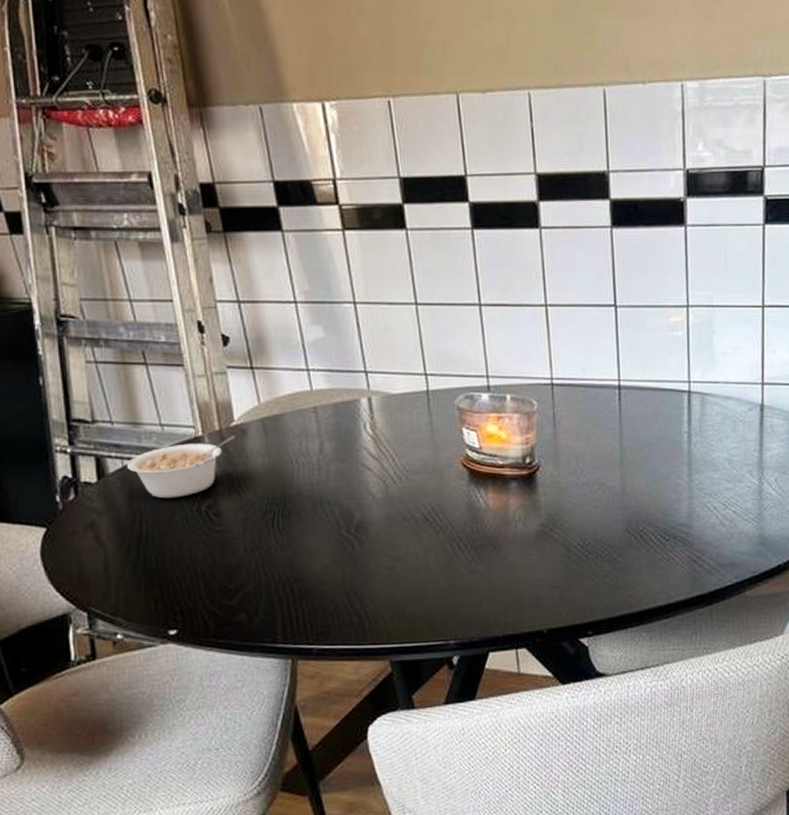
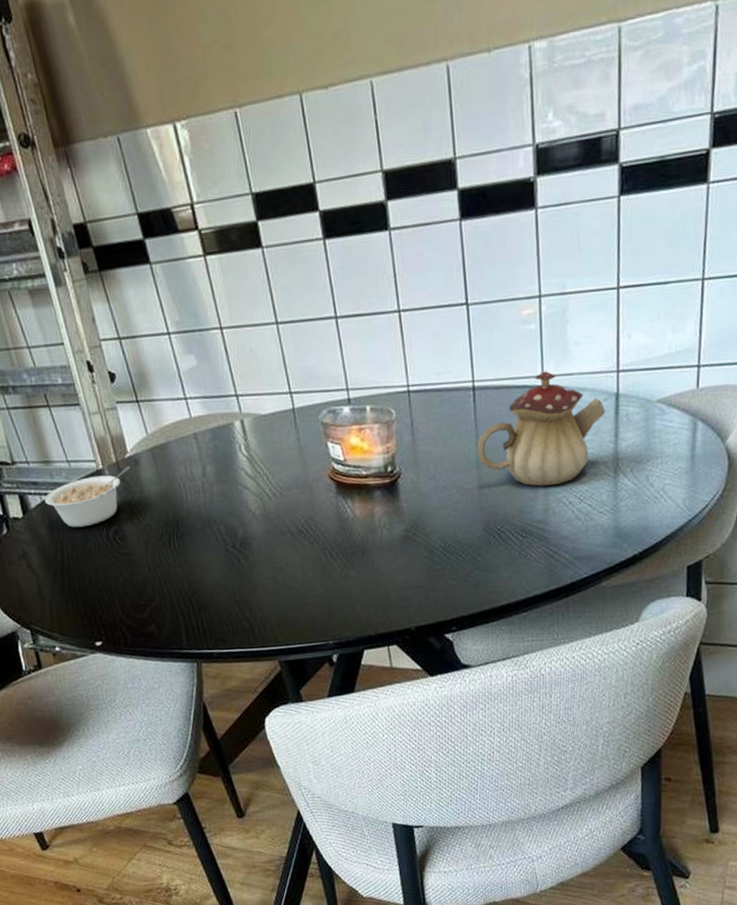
teapot: none [620,377,751,490] -> present [476,371,606,487]

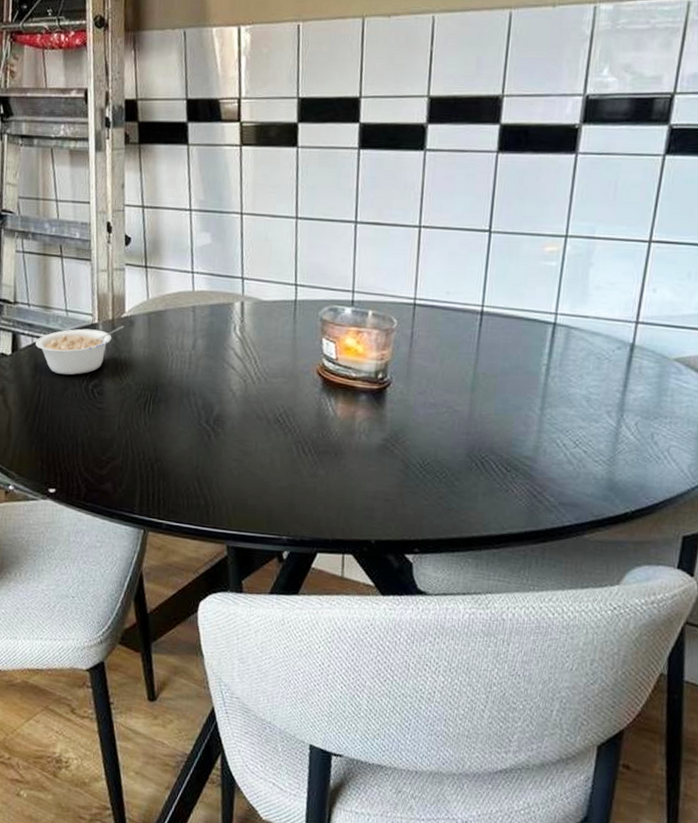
teapot: present [476,371,606,487] -> none [473,309,618,424]

